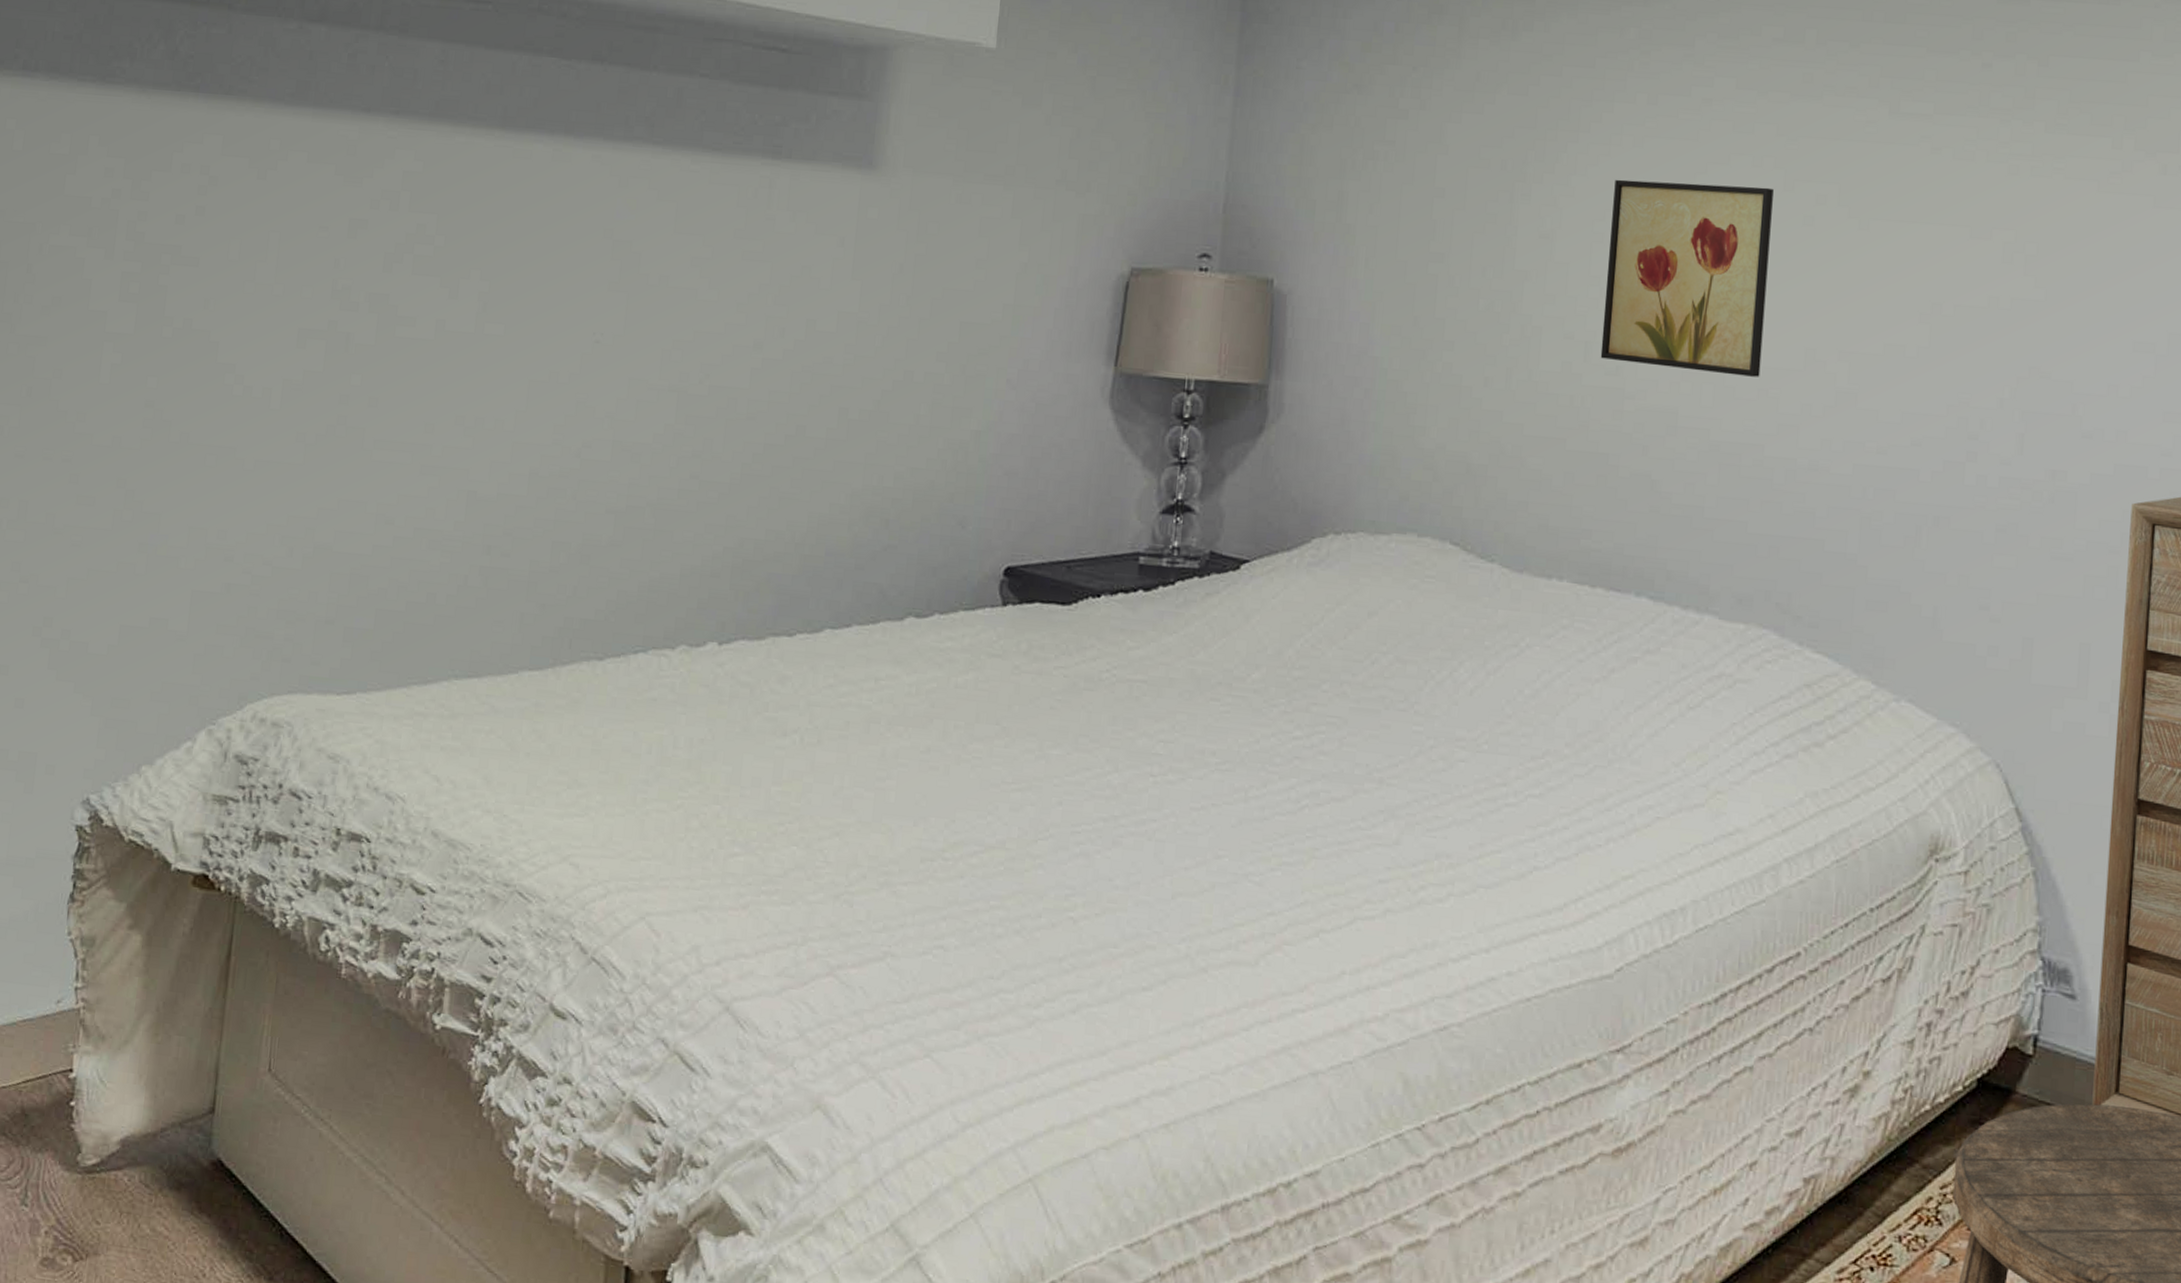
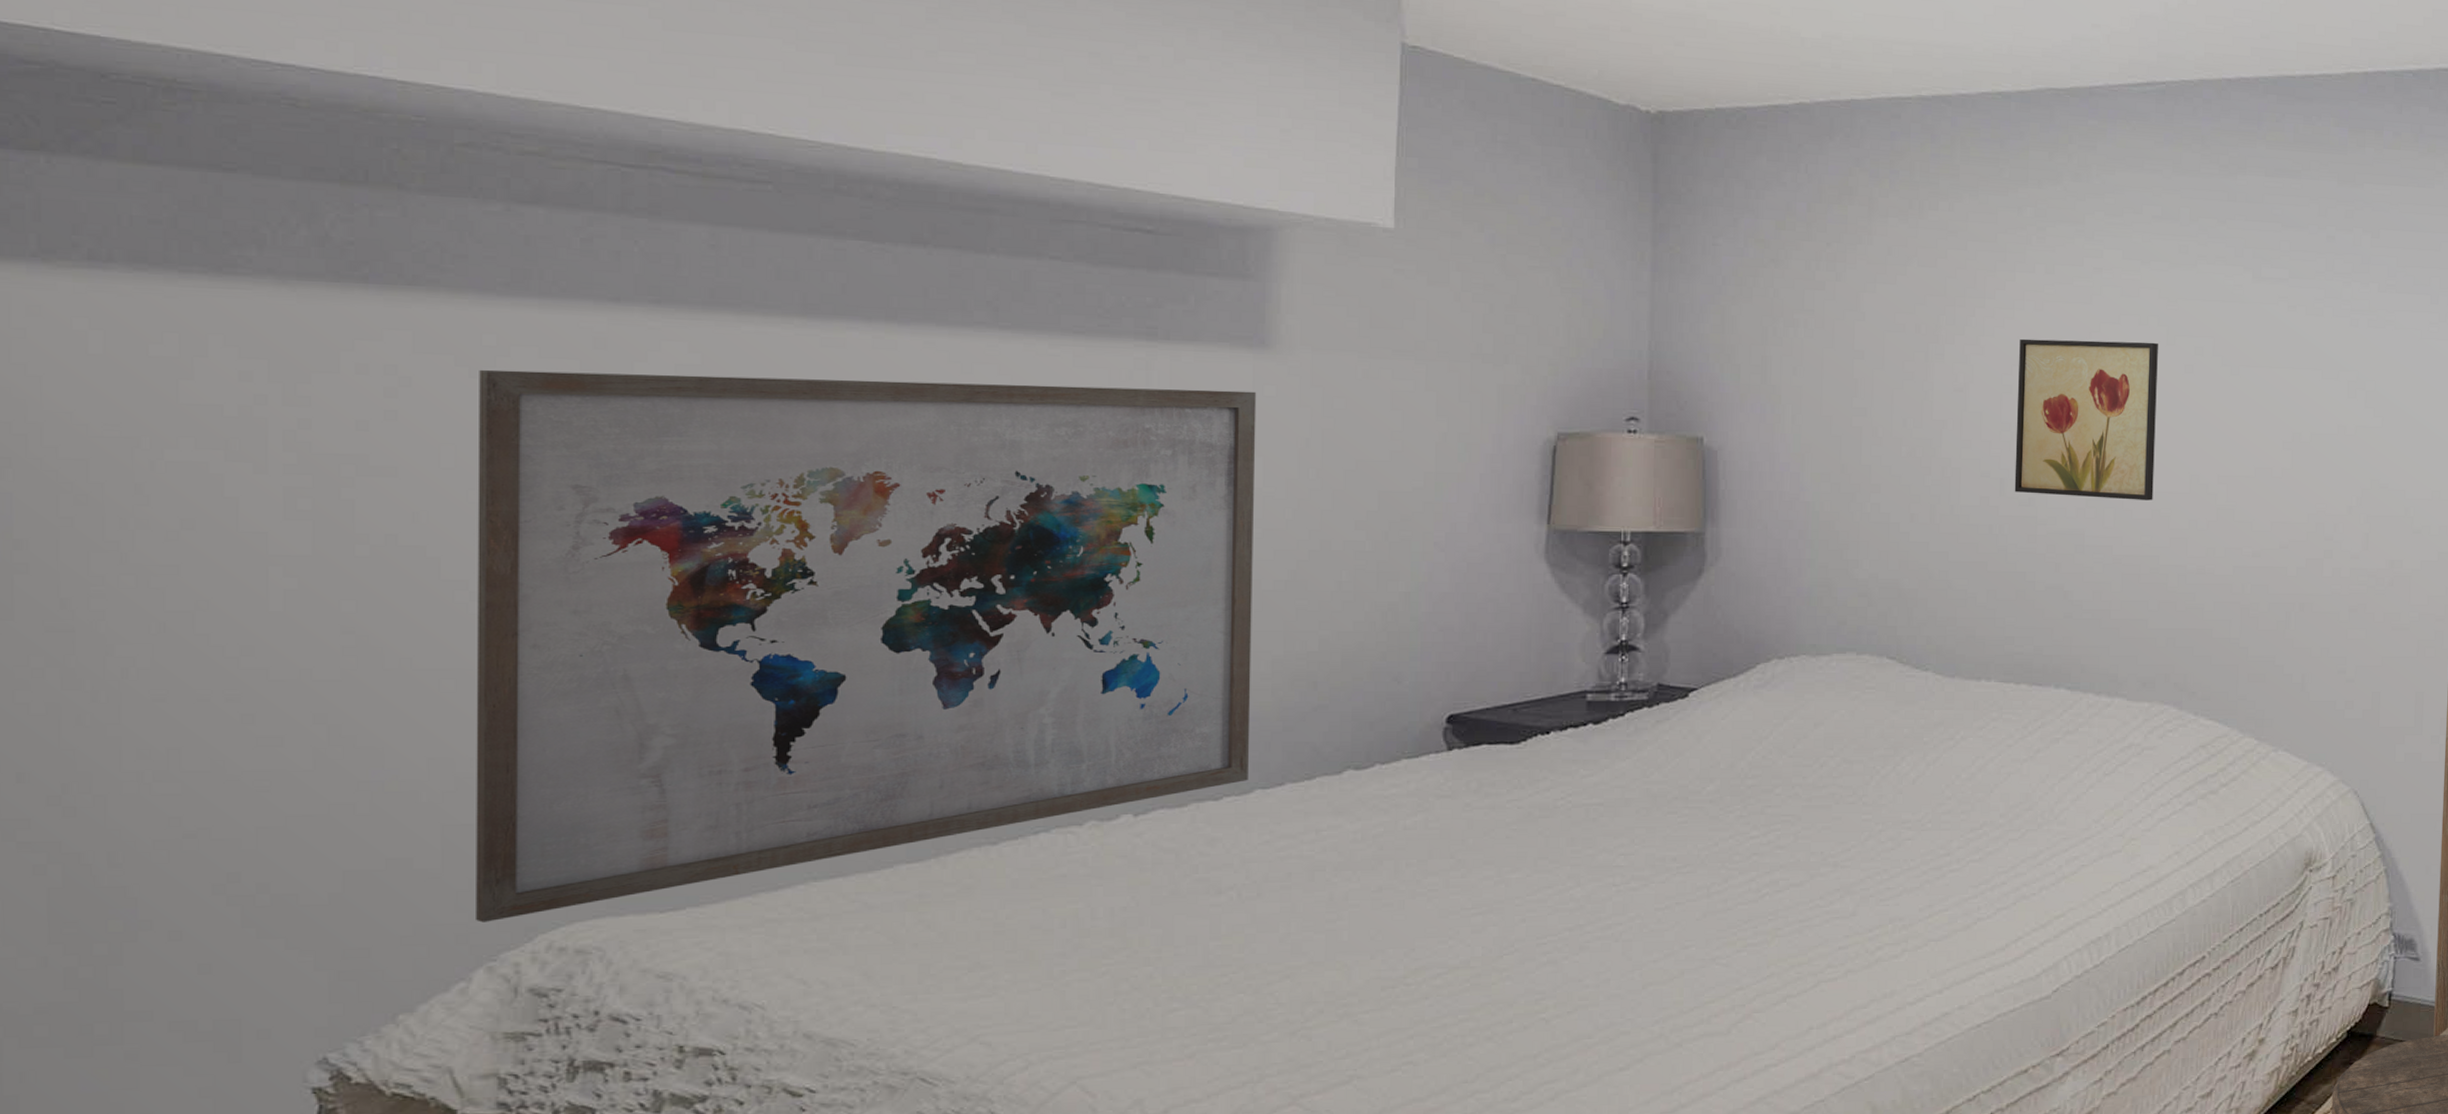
wall art: none [205,171,861,687] -> present [476,369,1257,923]

